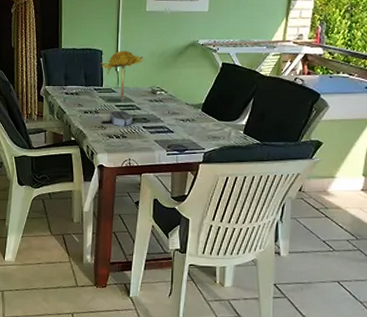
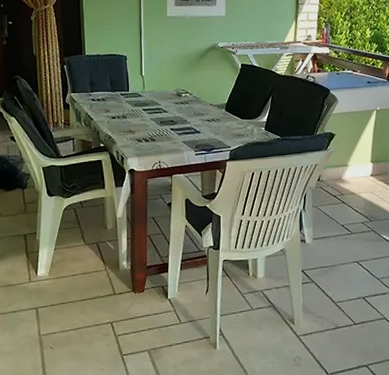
potted flower: present [101,51,145,126] -> none [126,55,169,130]

